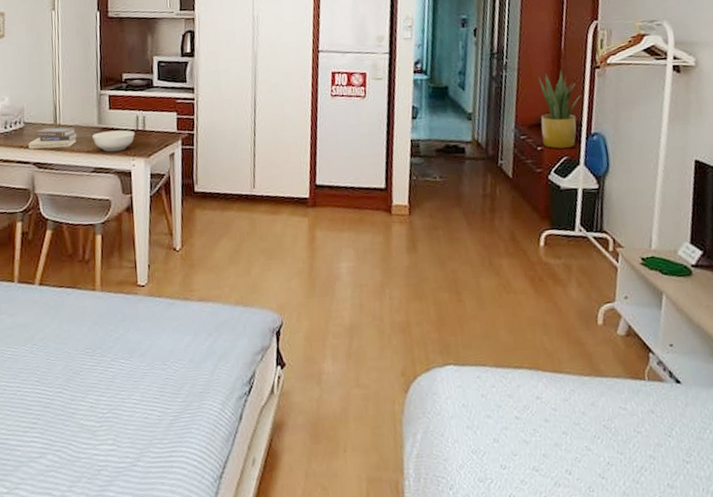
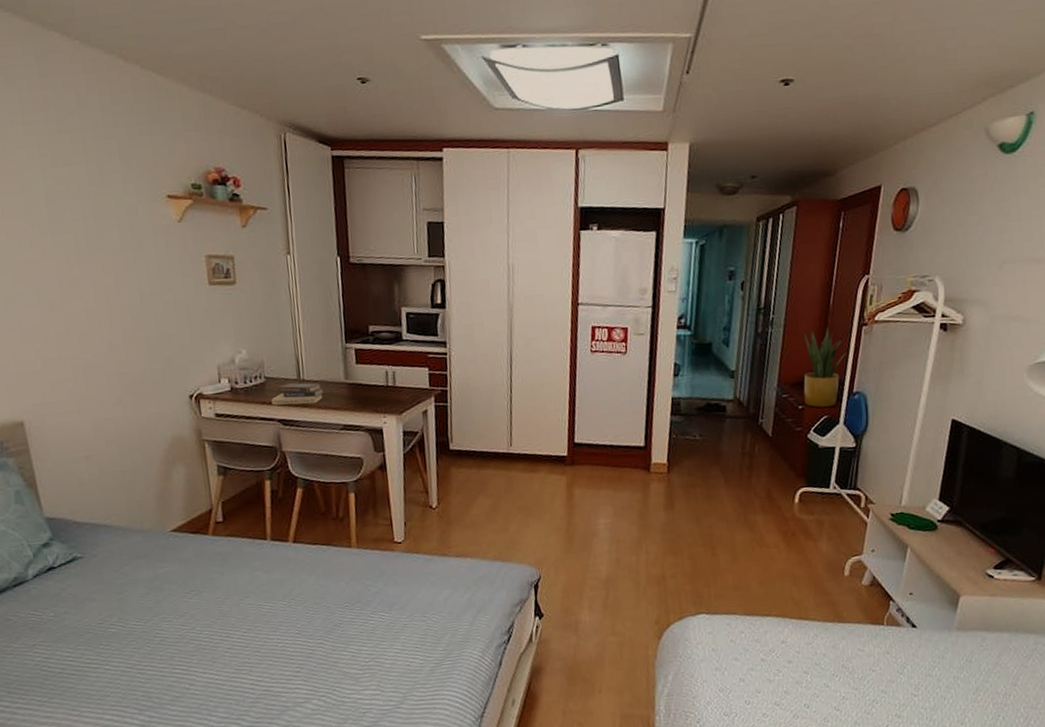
bowl: present [92,129,136,152] -> none [339,385,386,409]

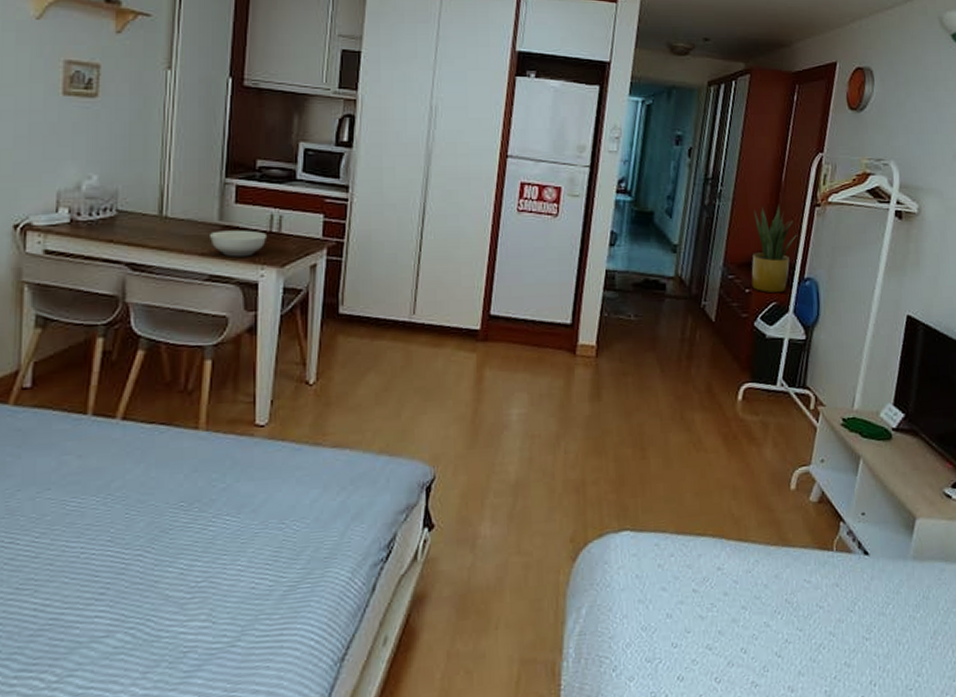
books: present [271,382,324,406] -> none [121,220,189,247]
bowl: none [339,385,386,409] -> present [210,230,268,257]

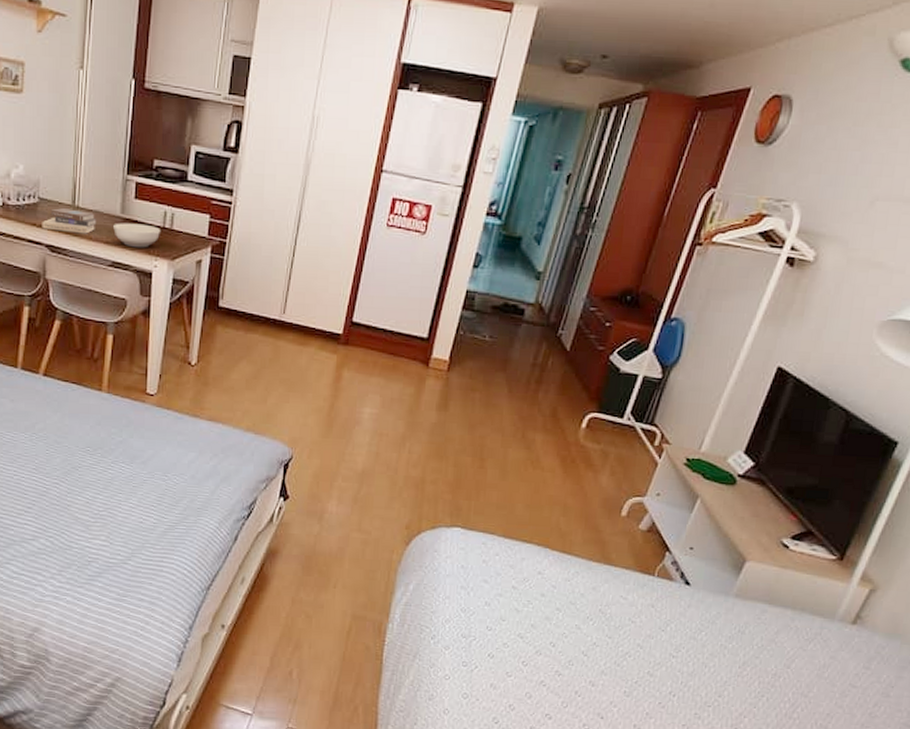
books: none [121,220,189,247] -> present [42,208,97,234]
planter: present [751,205,797,293] -> none [613,240,671,330]

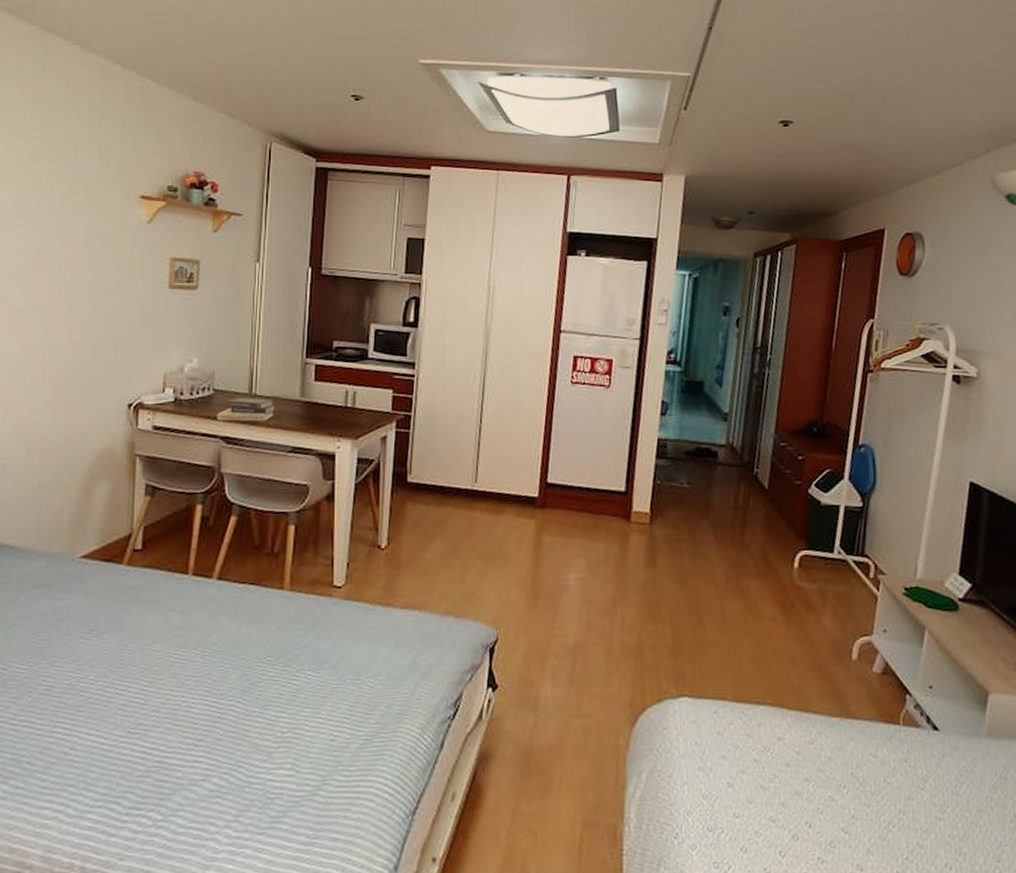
bowl: present [113,223,161,248] -> none [293,405,343,431]

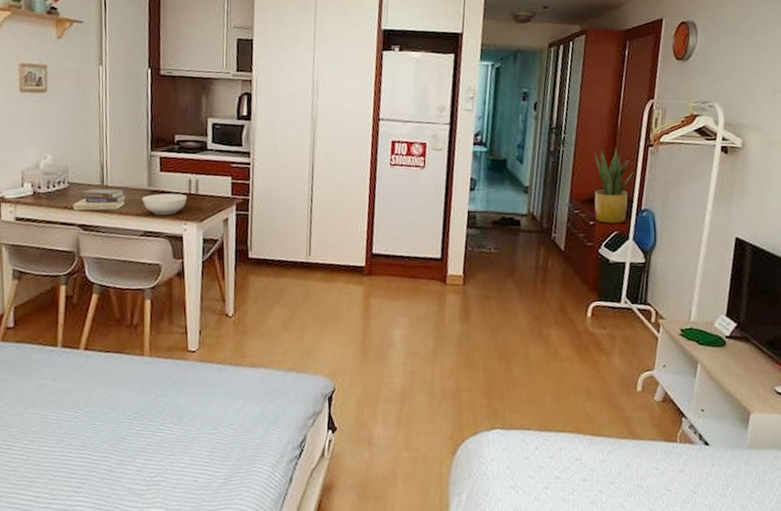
bowl: none [293,405,343,431] -> present [142,193,188,216]
planter: none [803,372,850,460] -> present [594,147,634,224]

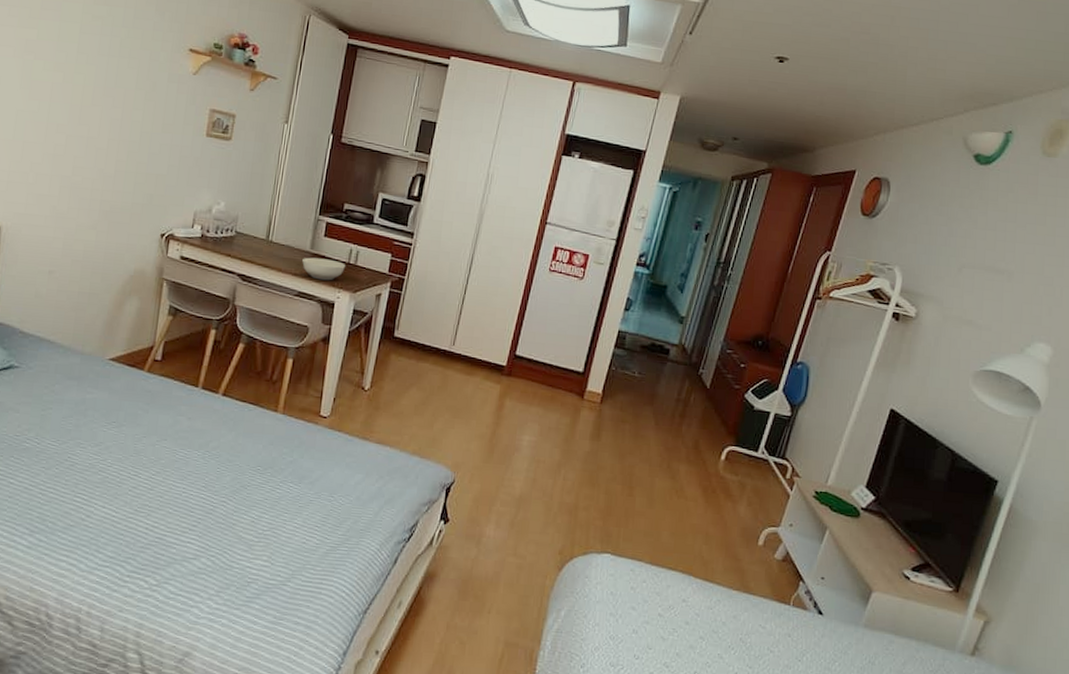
books: present [73,188,126,211] -> none [236,242,288,266]
planter: present [594,147,634,224] -> none [747,293,796,372]

